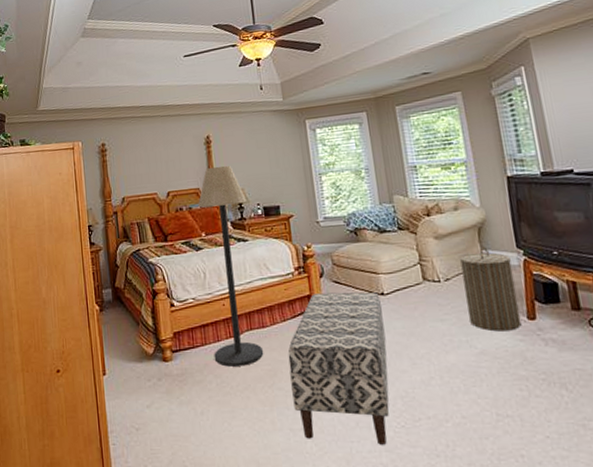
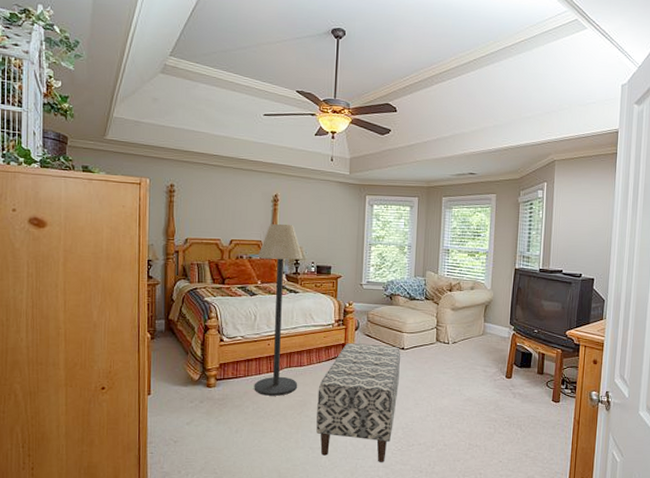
laundry hamper: present [460,247,522,332] -> none [465,321,504,385]

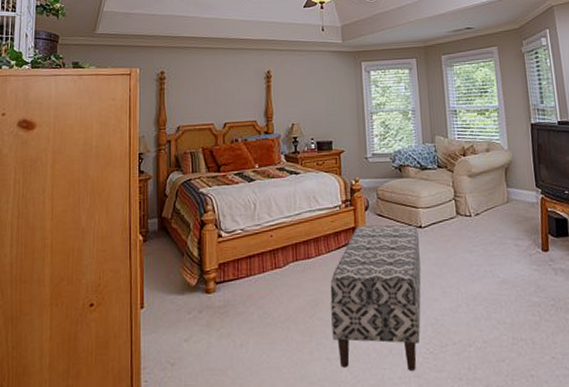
floor lamp: present [254,224,303,396] -> none [253,101,307,298]

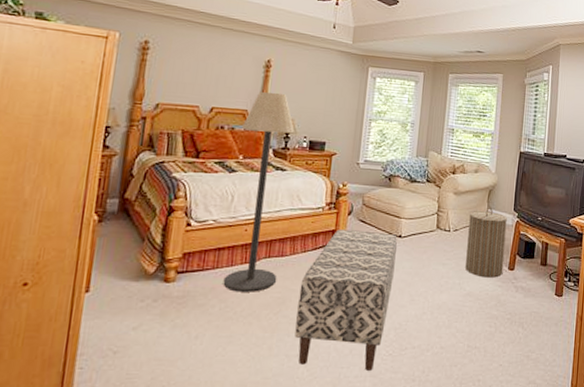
floor lamp: none [253,101,307,298] -> present [223,92,294,292]
laundry hamper: none [489,186,537,262] -> present [465,207,507,278]

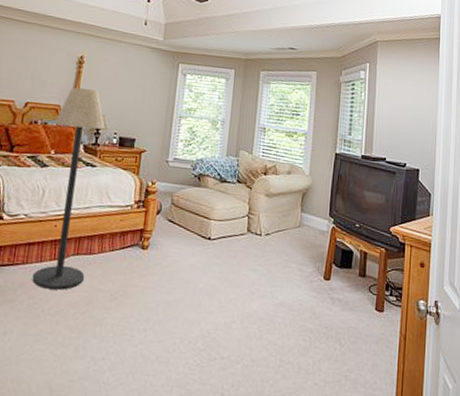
bench: present [294,229,397,371] -> none [101,229,207,380]
laundry hamper: present [465,207,507,278] -> none [278,211,322,288]

